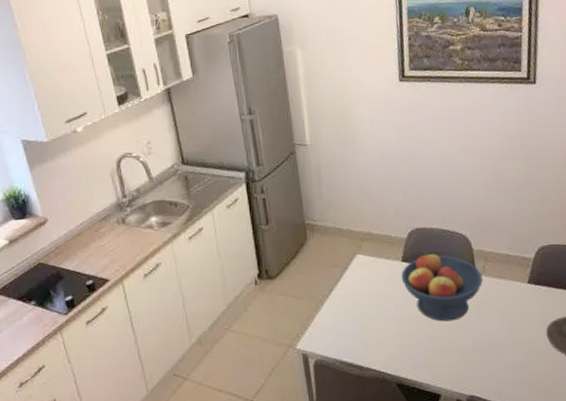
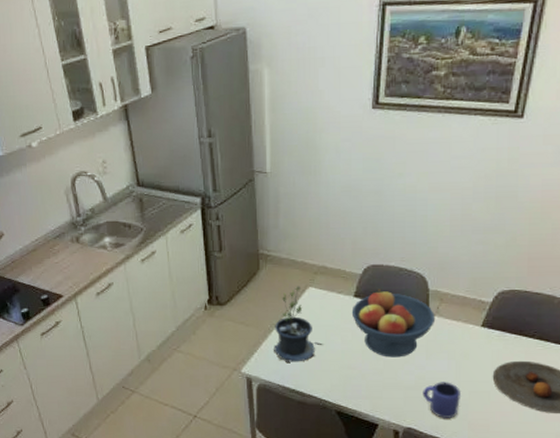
potted plant: none [326,254,377,336] -> present [274,286,324,363]
mug: none [480,343,519,382] -> present [423,382,460,418]

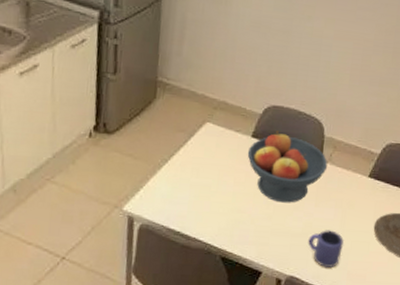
potted plant: present [274,286,324,363] -> none [162,120,216,203]

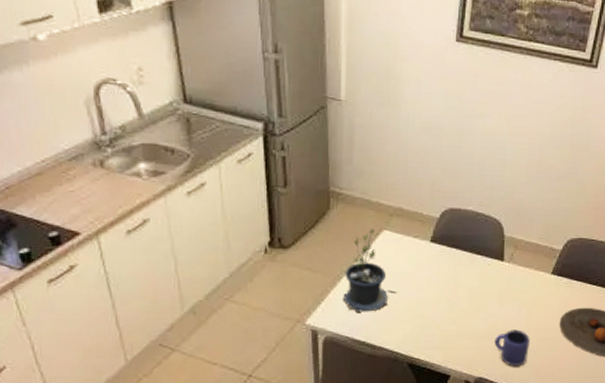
potted plant: none [162,120,216,203] -> present [343,229,398,314]
fruit bowl: present [247,131,328,203] -> none [427,234,510,306]

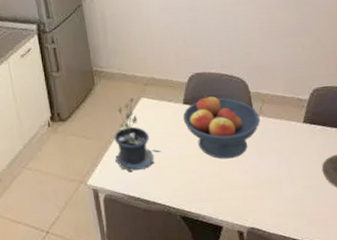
fruit bowl: none [427,234,510,306] -> present [183,95,261,159]
mug: present [494,329,530,366] -> none [259,178,296,215]

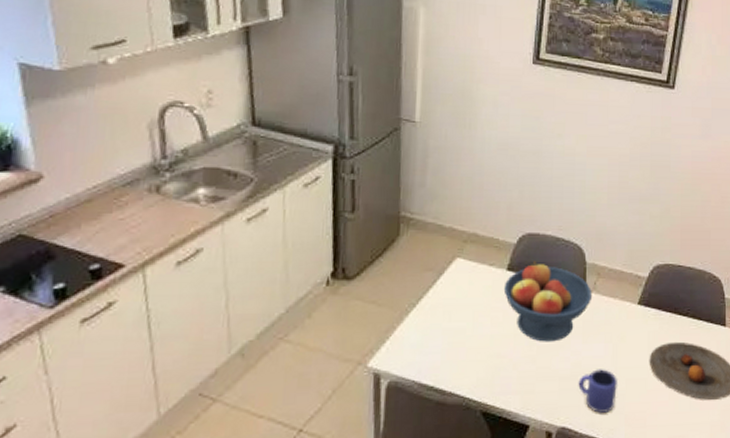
potted plant: present [114,98,161,173] -> none [410,256,471,353]
mug: none [259,178,296,215] -> present [578,369,617,413]

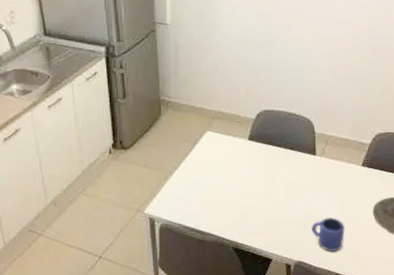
fruit bowl: present [503,261,593,342] -> none [246,132,322,196]

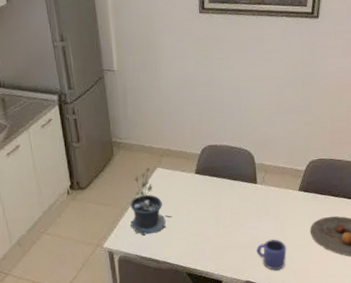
potted plant: none [175,130,221,204] -> present [130,168,173,236]

